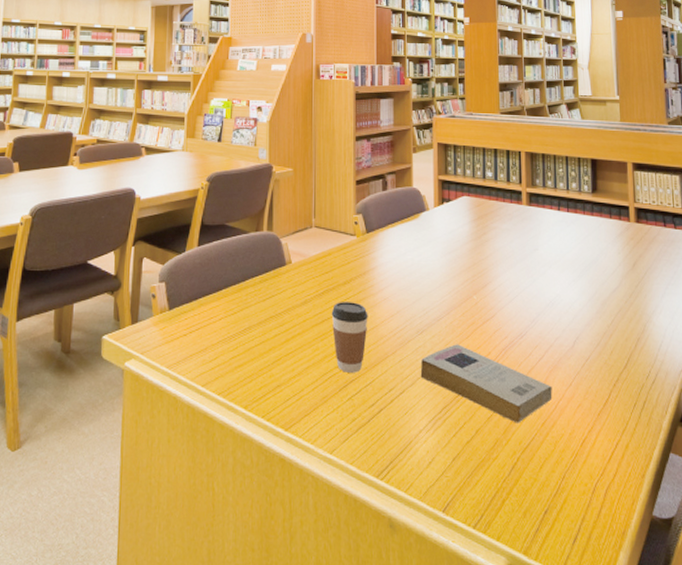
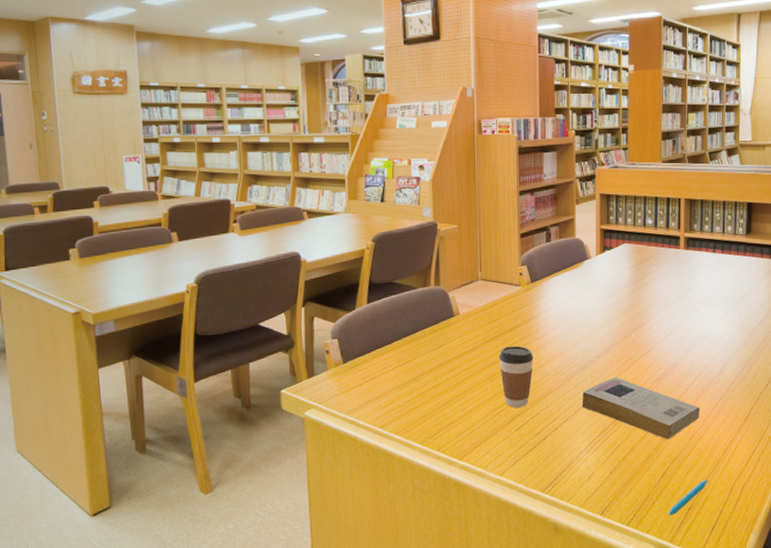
pen: none [521,476,566,520] -> present [668,479,708,516]

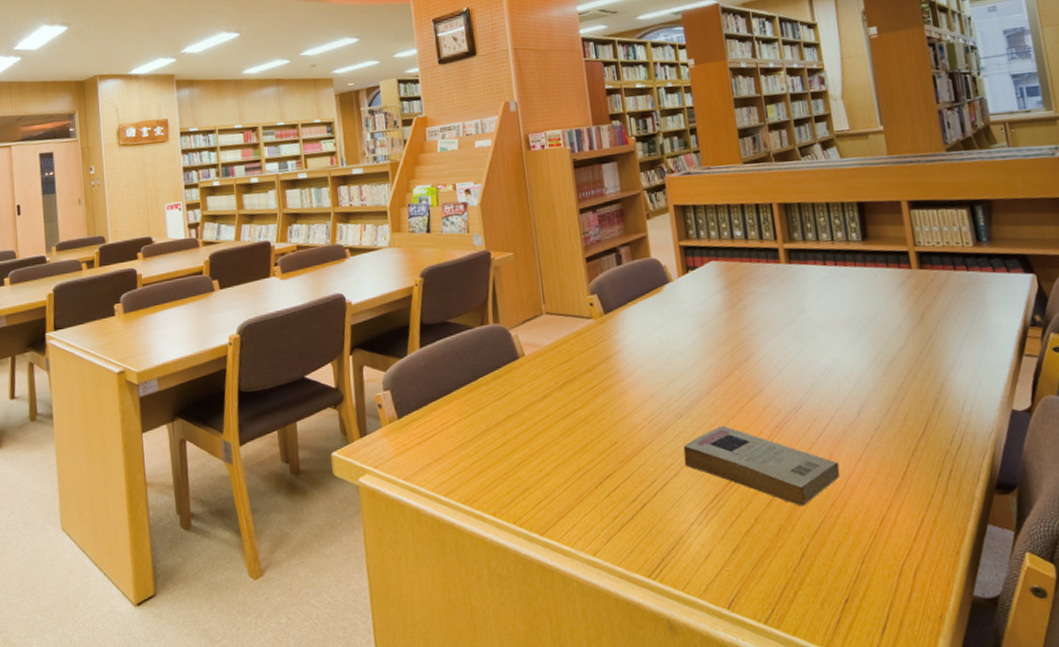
coffee cup: present [499,346,534,408] -> none [575,391,619,468]
pen: present [668,479,708,516] -> none [818,560,866,611]

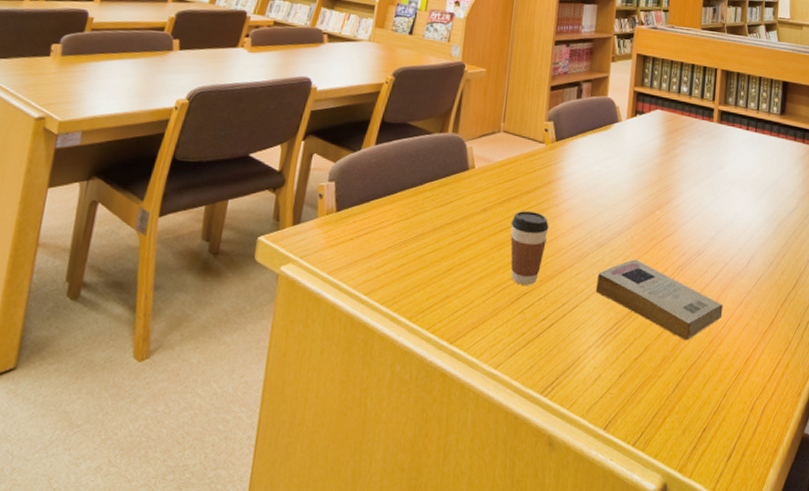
coffee cup: none [575,391,619,468] -> present [510,211,549,285]

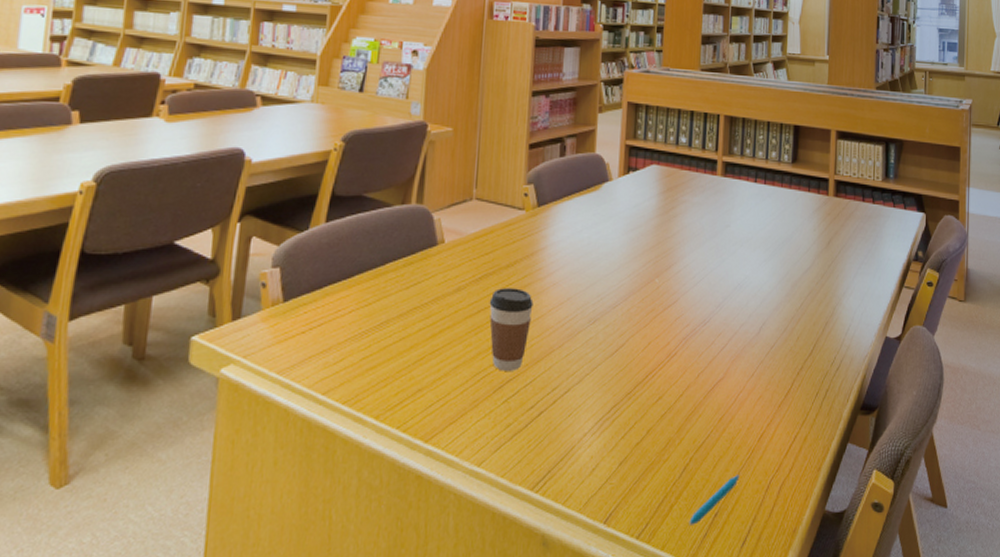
book: present [595,259,723,341] -> none [589,334,733,420]
pen: none [680,394,727,438] -> present [689,475,740,525]

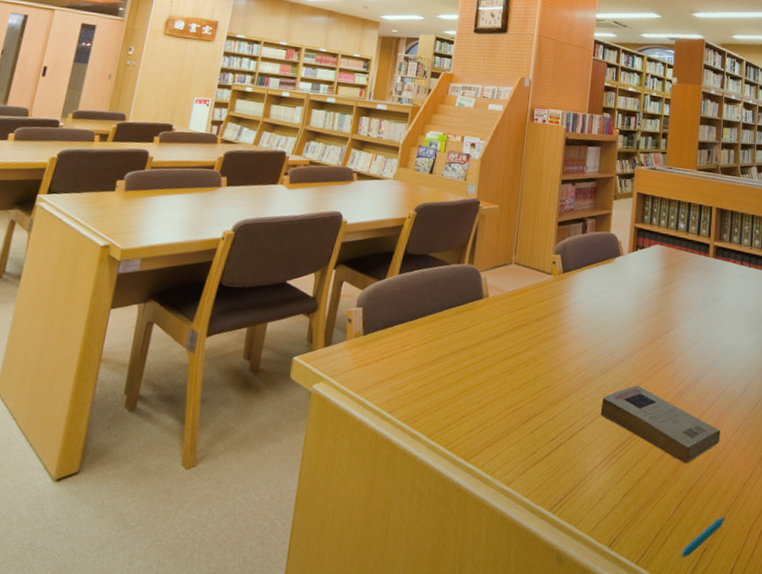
coffee cup: present [489,288,534,371] -> none [521,337,557,407]
book: none [589,334,733,420] -> present [600,385,721,464]

